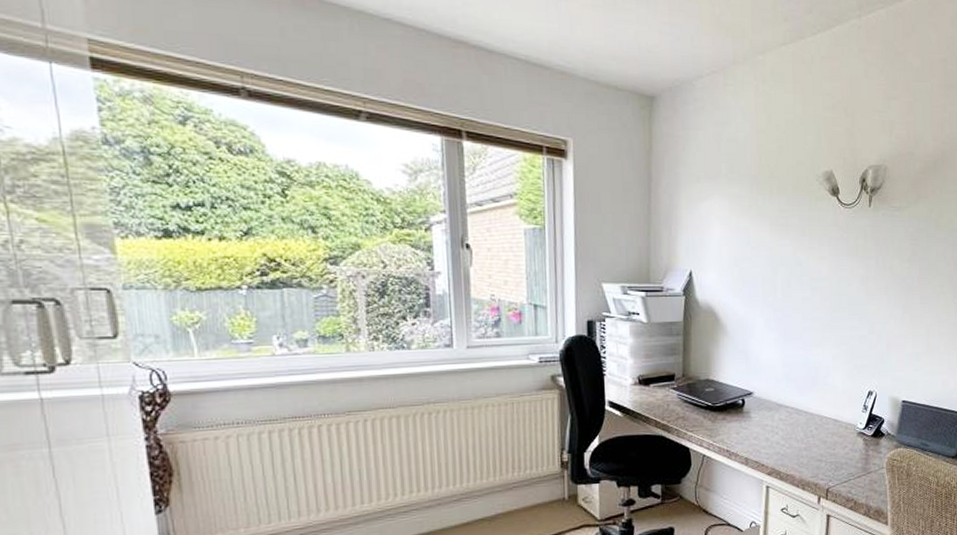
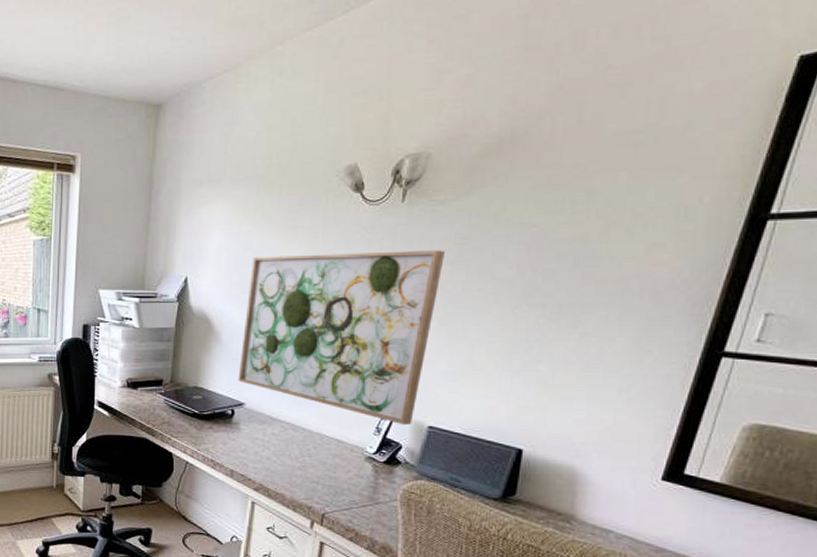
wall art: none [745,249,904,402] -> present [238,250,446,426]

